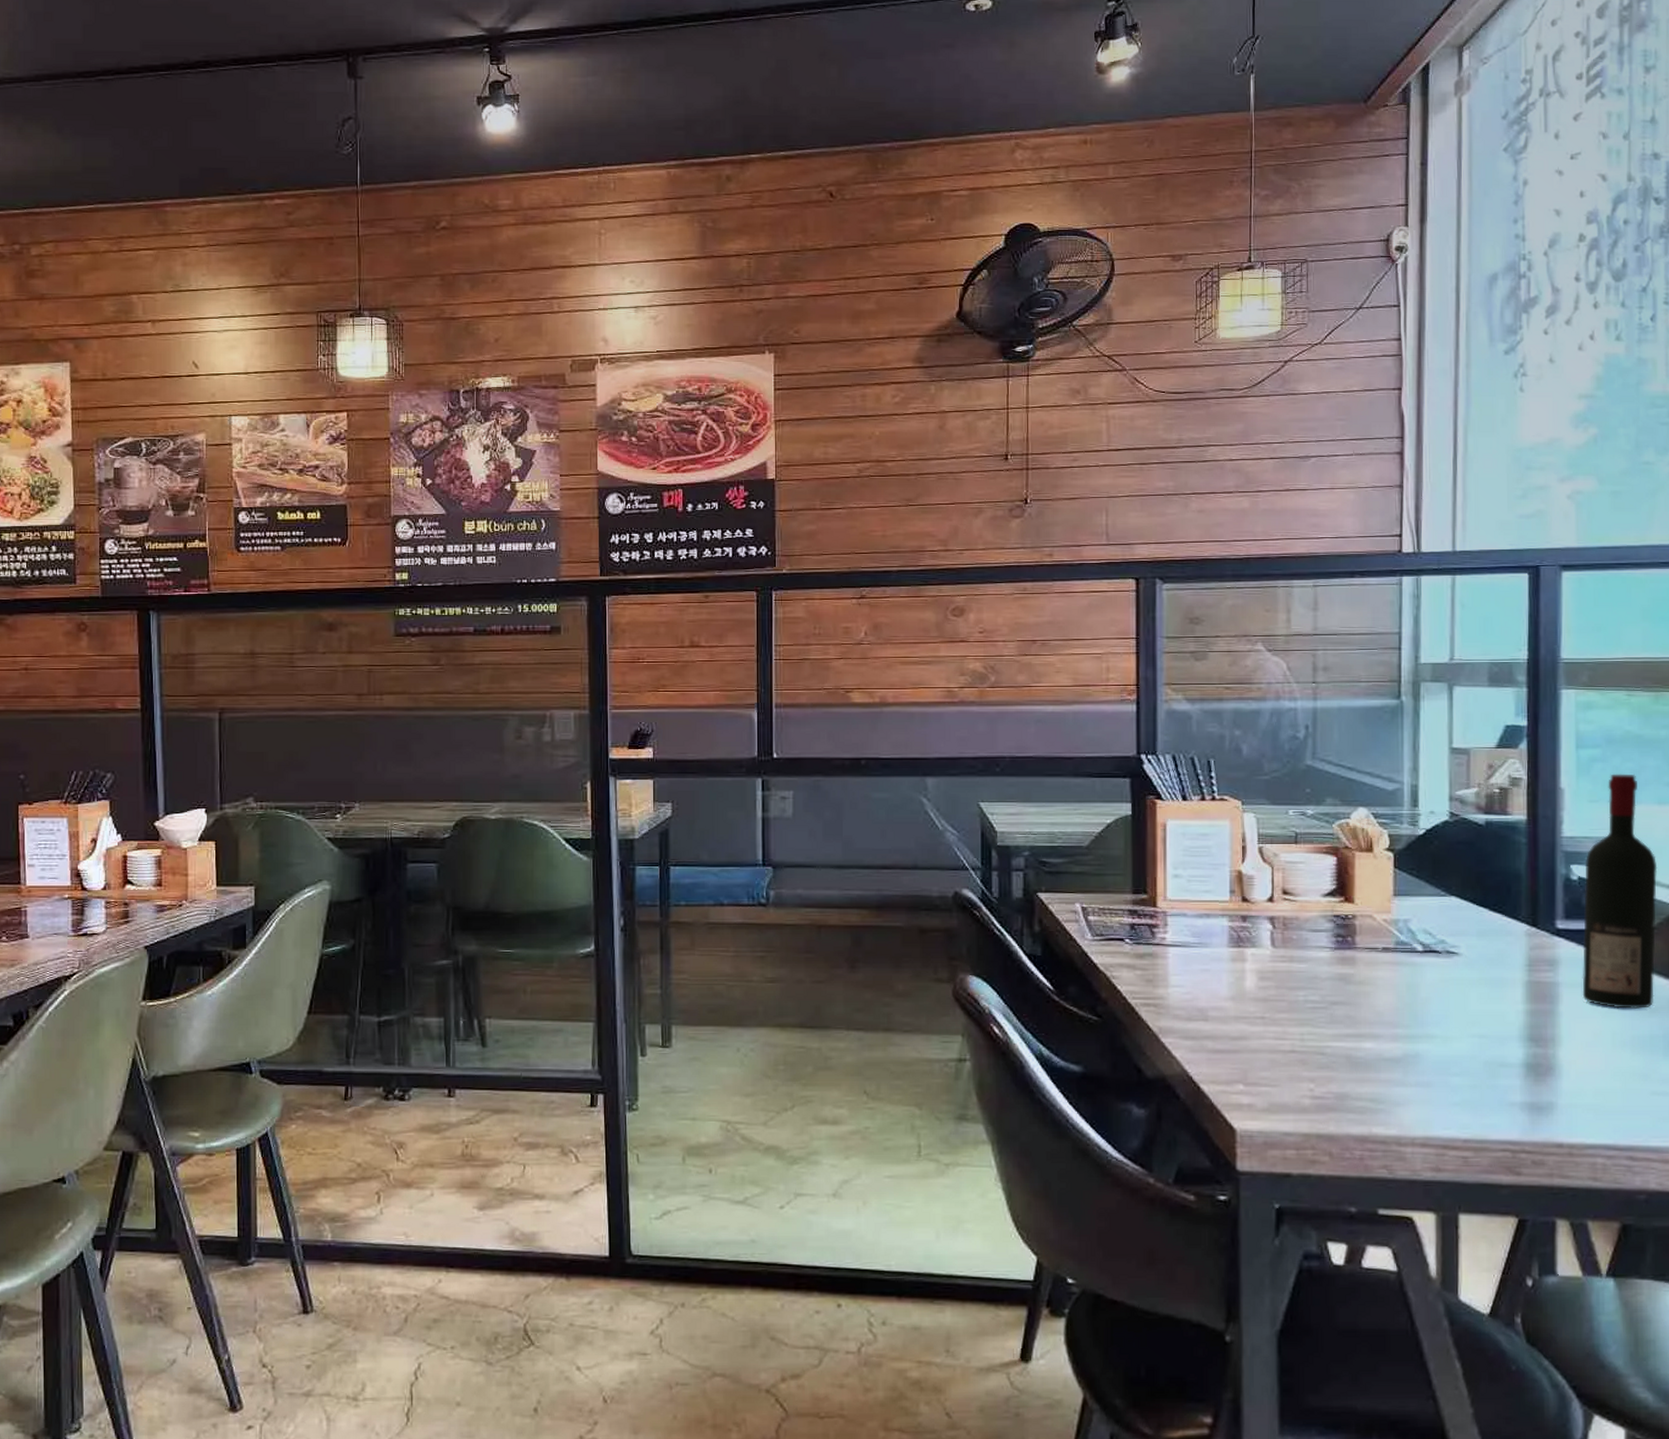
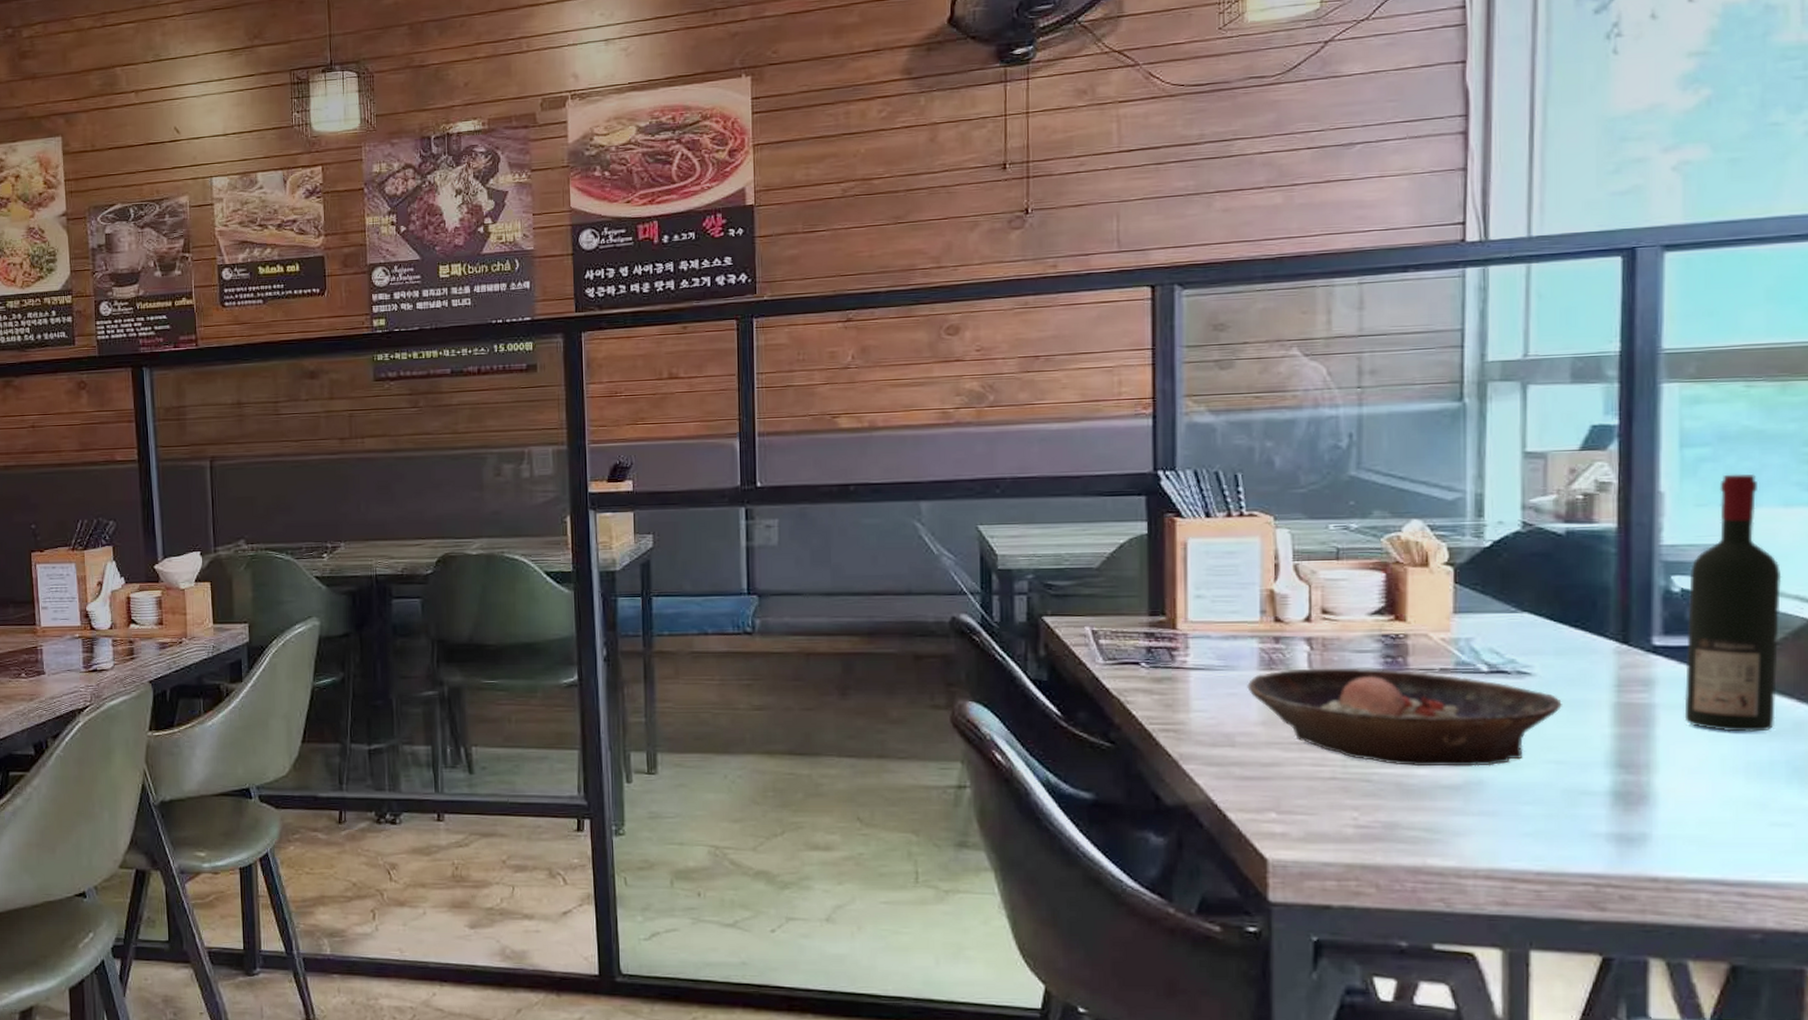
bowl: none [1218,946,1484,1040] -> present [1247,667,1562,767]

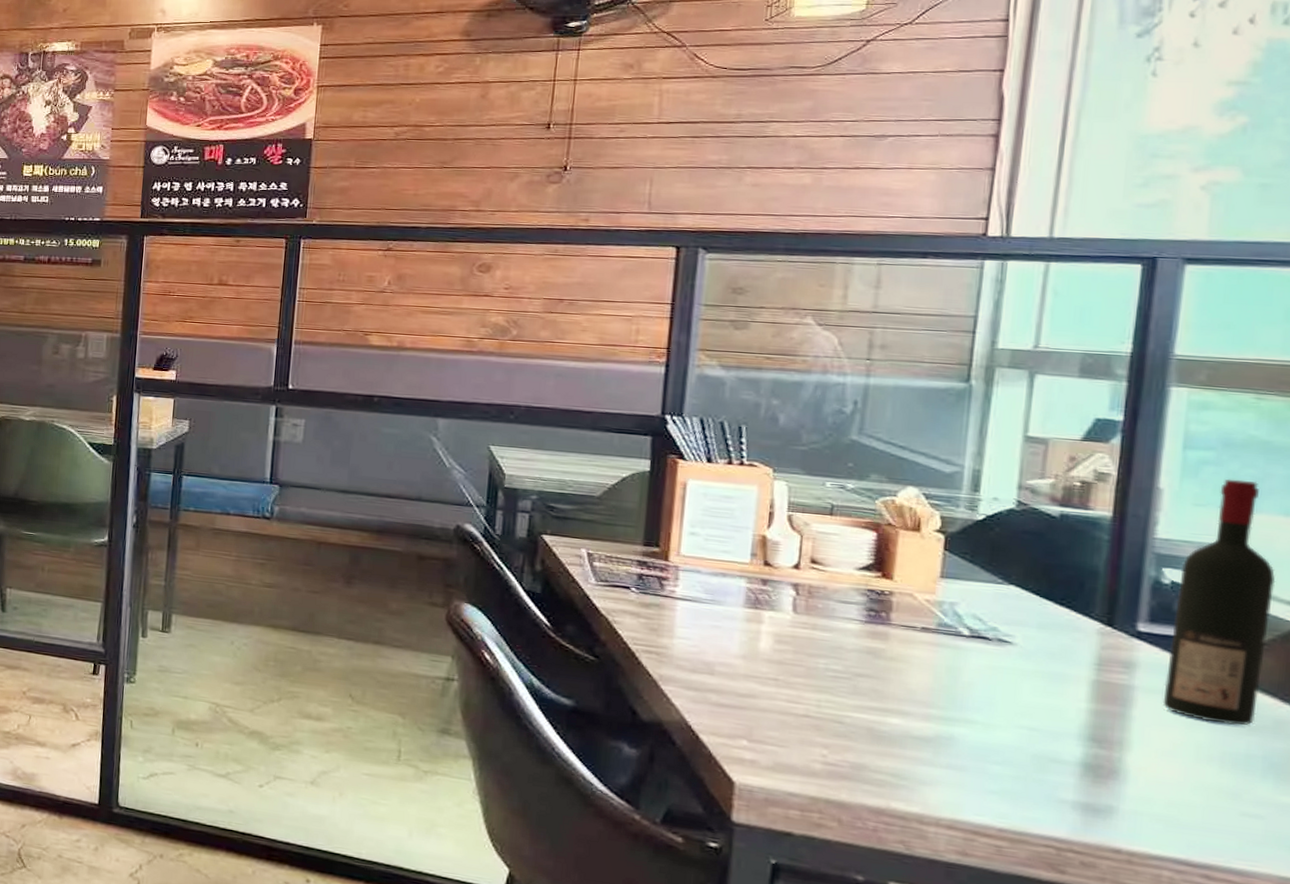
bowl: present [1247,667,1562,767] -> none [731,610,1040,724]

